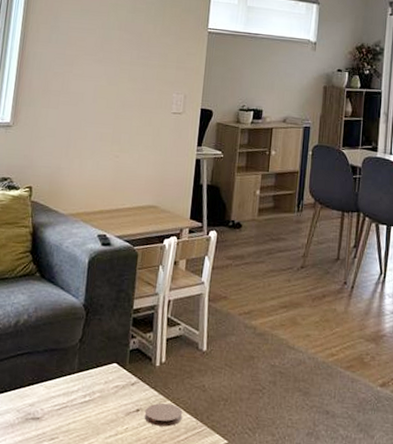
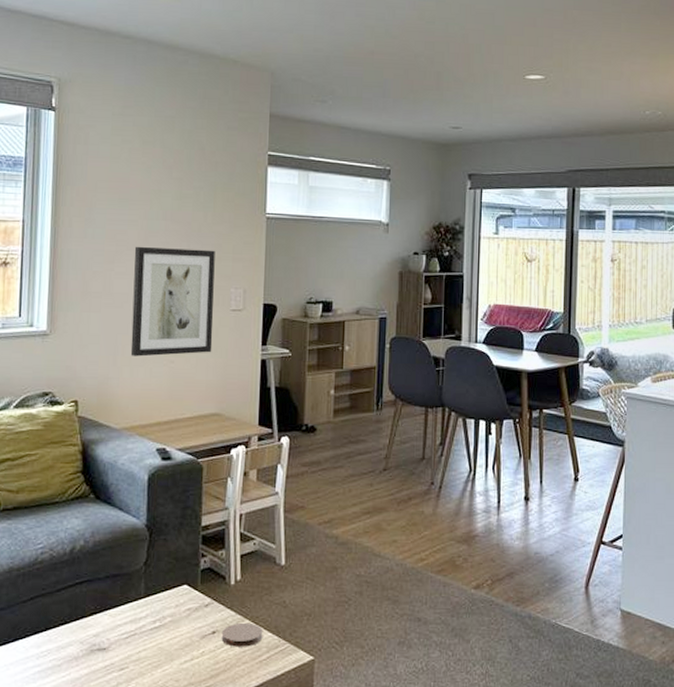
wall art: none [81,52,162,151] -> present [130,246,215,357]

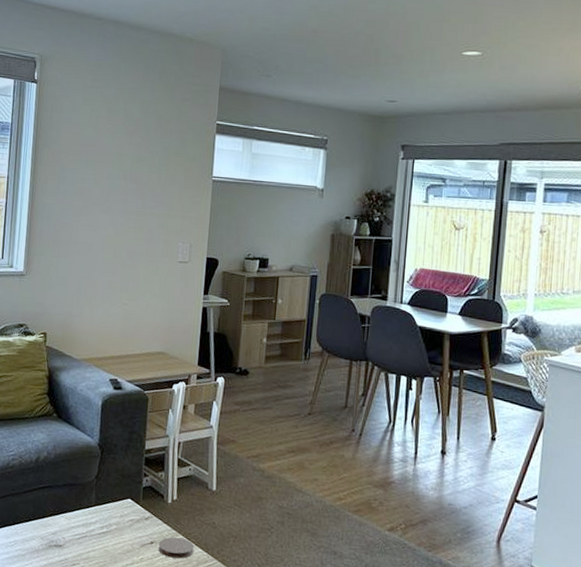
wall art: present [130,246,215,357] -> none [91,202,167,299]

